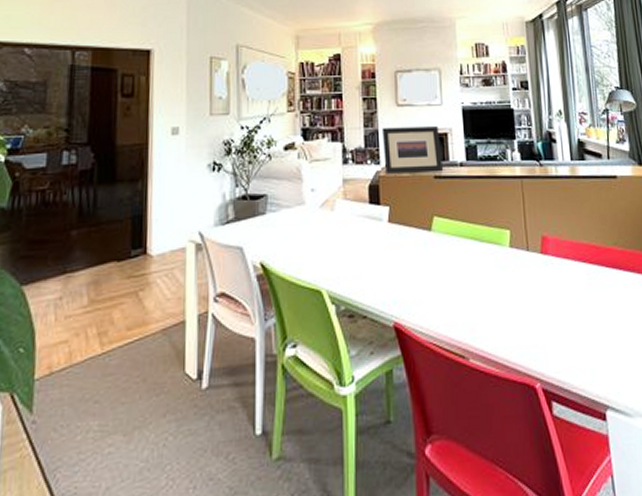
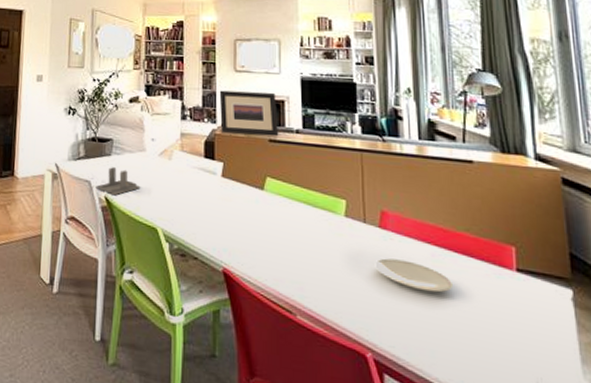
napkin holder: none [249,227,301,261] -> present [95,167,141,196]
plate: none [539,282,606,311] -> present [375,258,453,293]

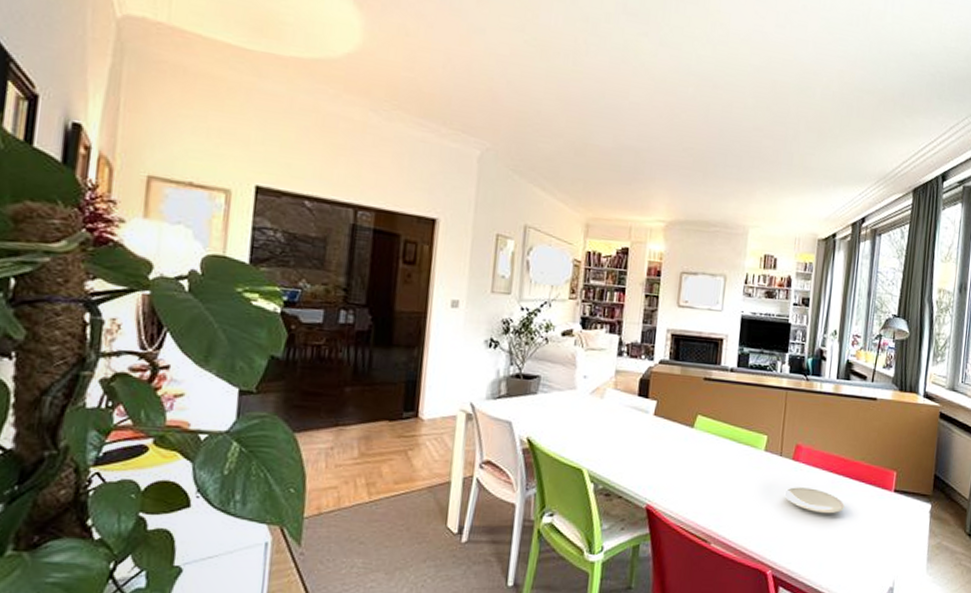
napkin holder: present [95,167,141,196] -> none [517,406,568,437]
picture frame: present [219,90,278,137] -> none [657,326,716,375]

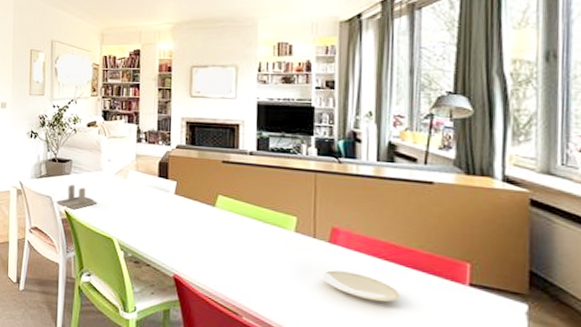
napkin holder: none [517,406,568,437] -> present [56,184,98,210]

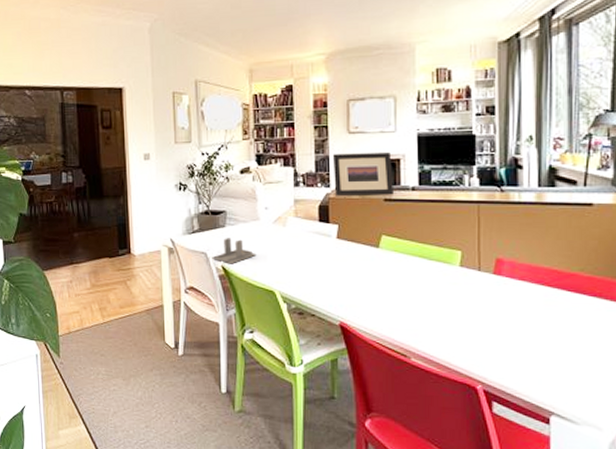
picture frame: none [174,115,232,158] -> present [332,153,393,196]
plate: present [322,270,400,303] -> none [488,301,563,329]

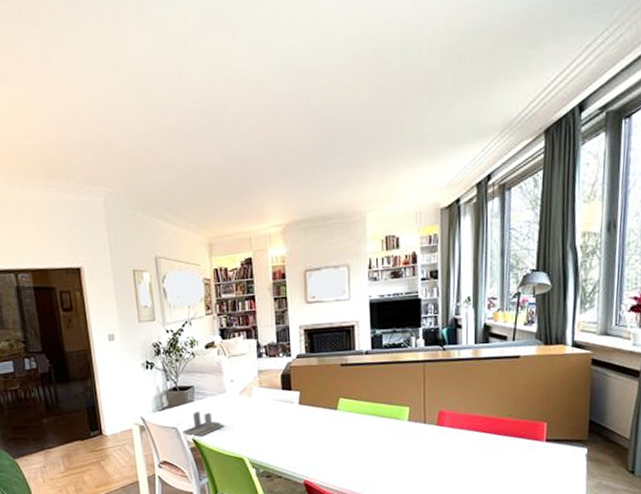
picture frame: present [332,153,393,196] -> none [292,320,349,364]

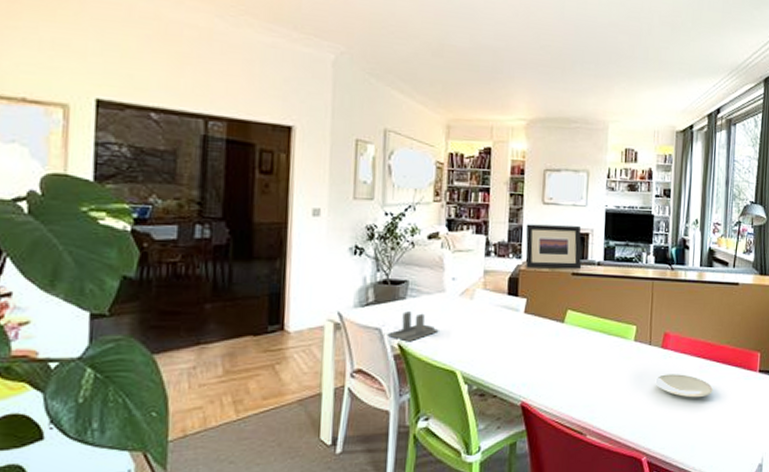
picture frame: none [292,320,349,364] -> present [525,224,582,270]
plate: none [432,448,494,470] -> present [655,374,713,398]

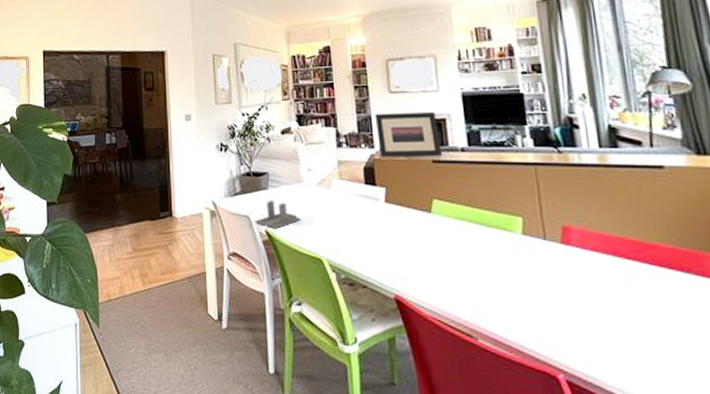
plate: present [655,374,713,398] -> none [559,275,650,309]

